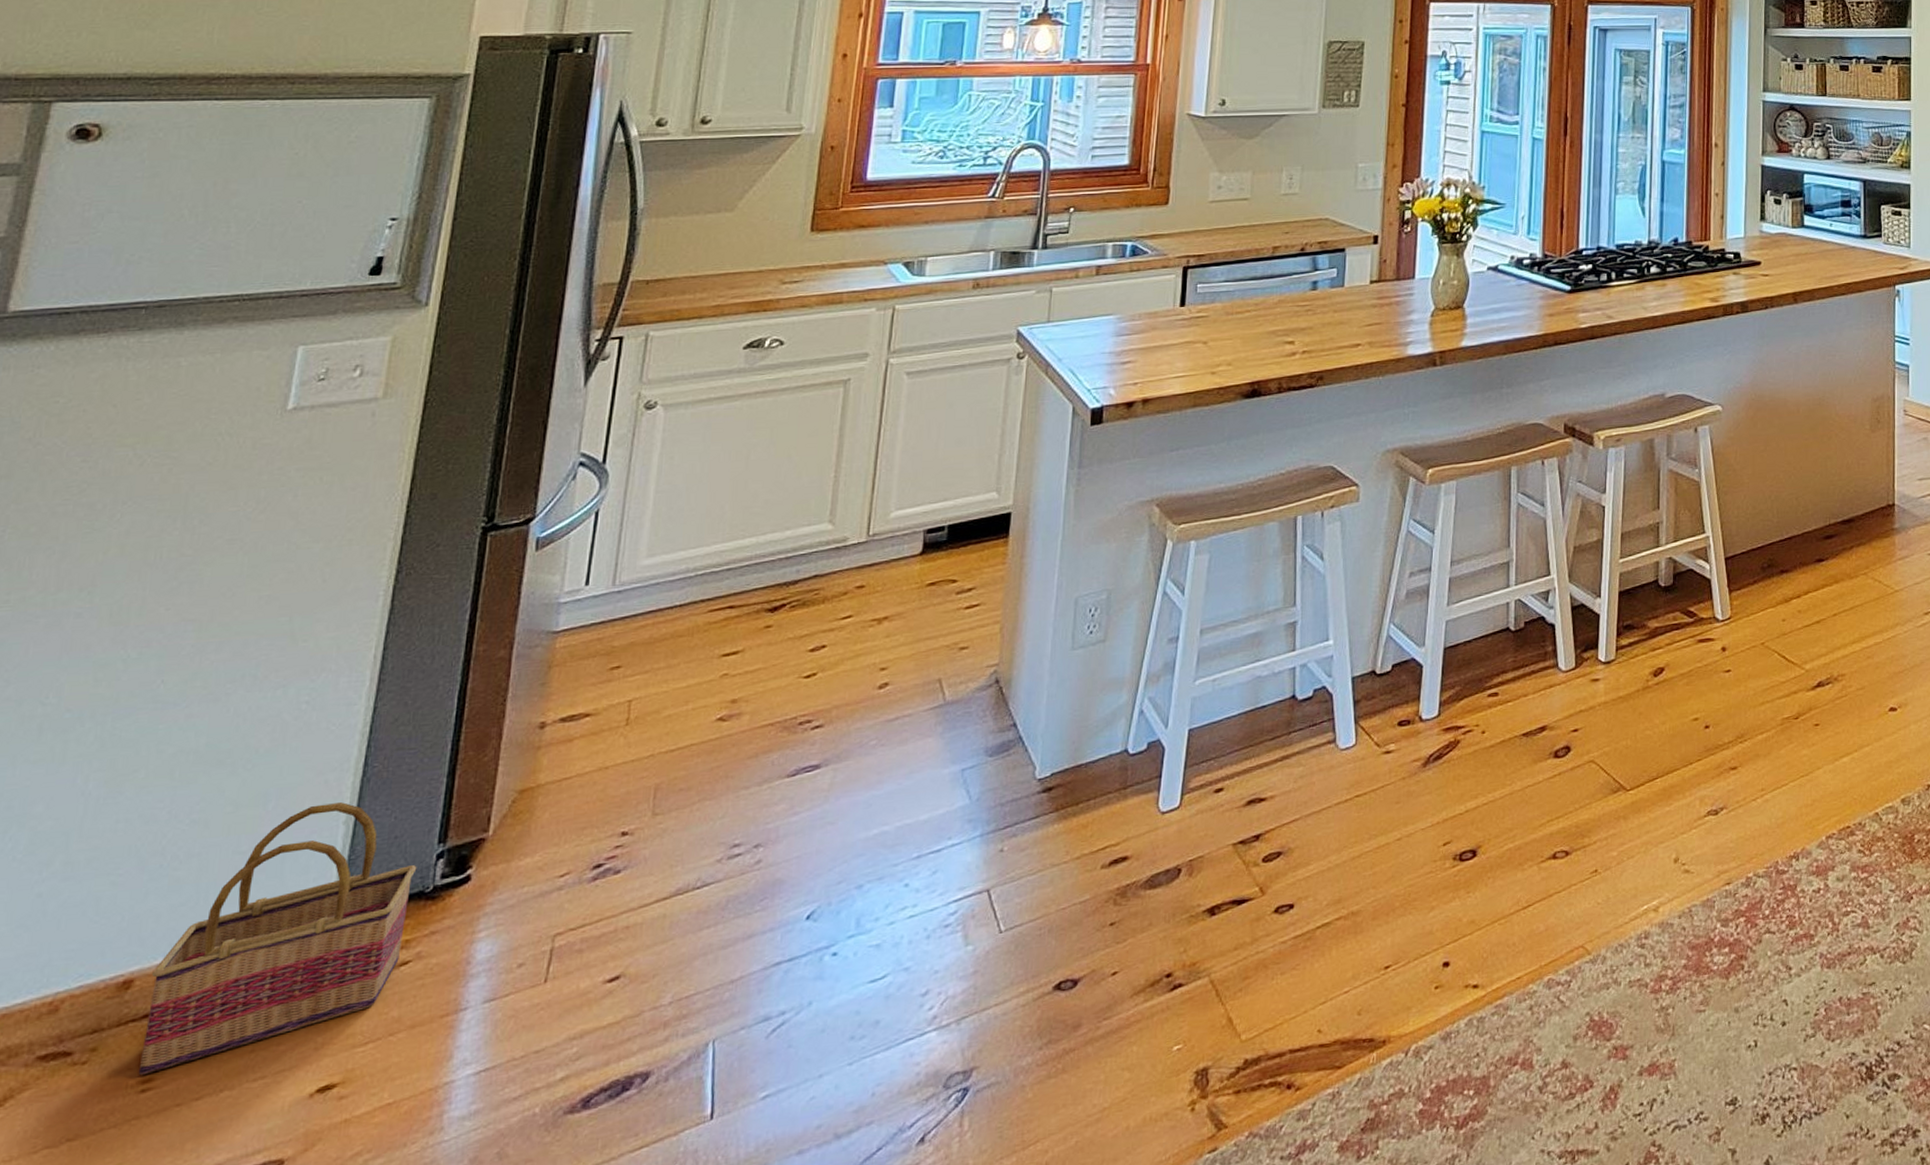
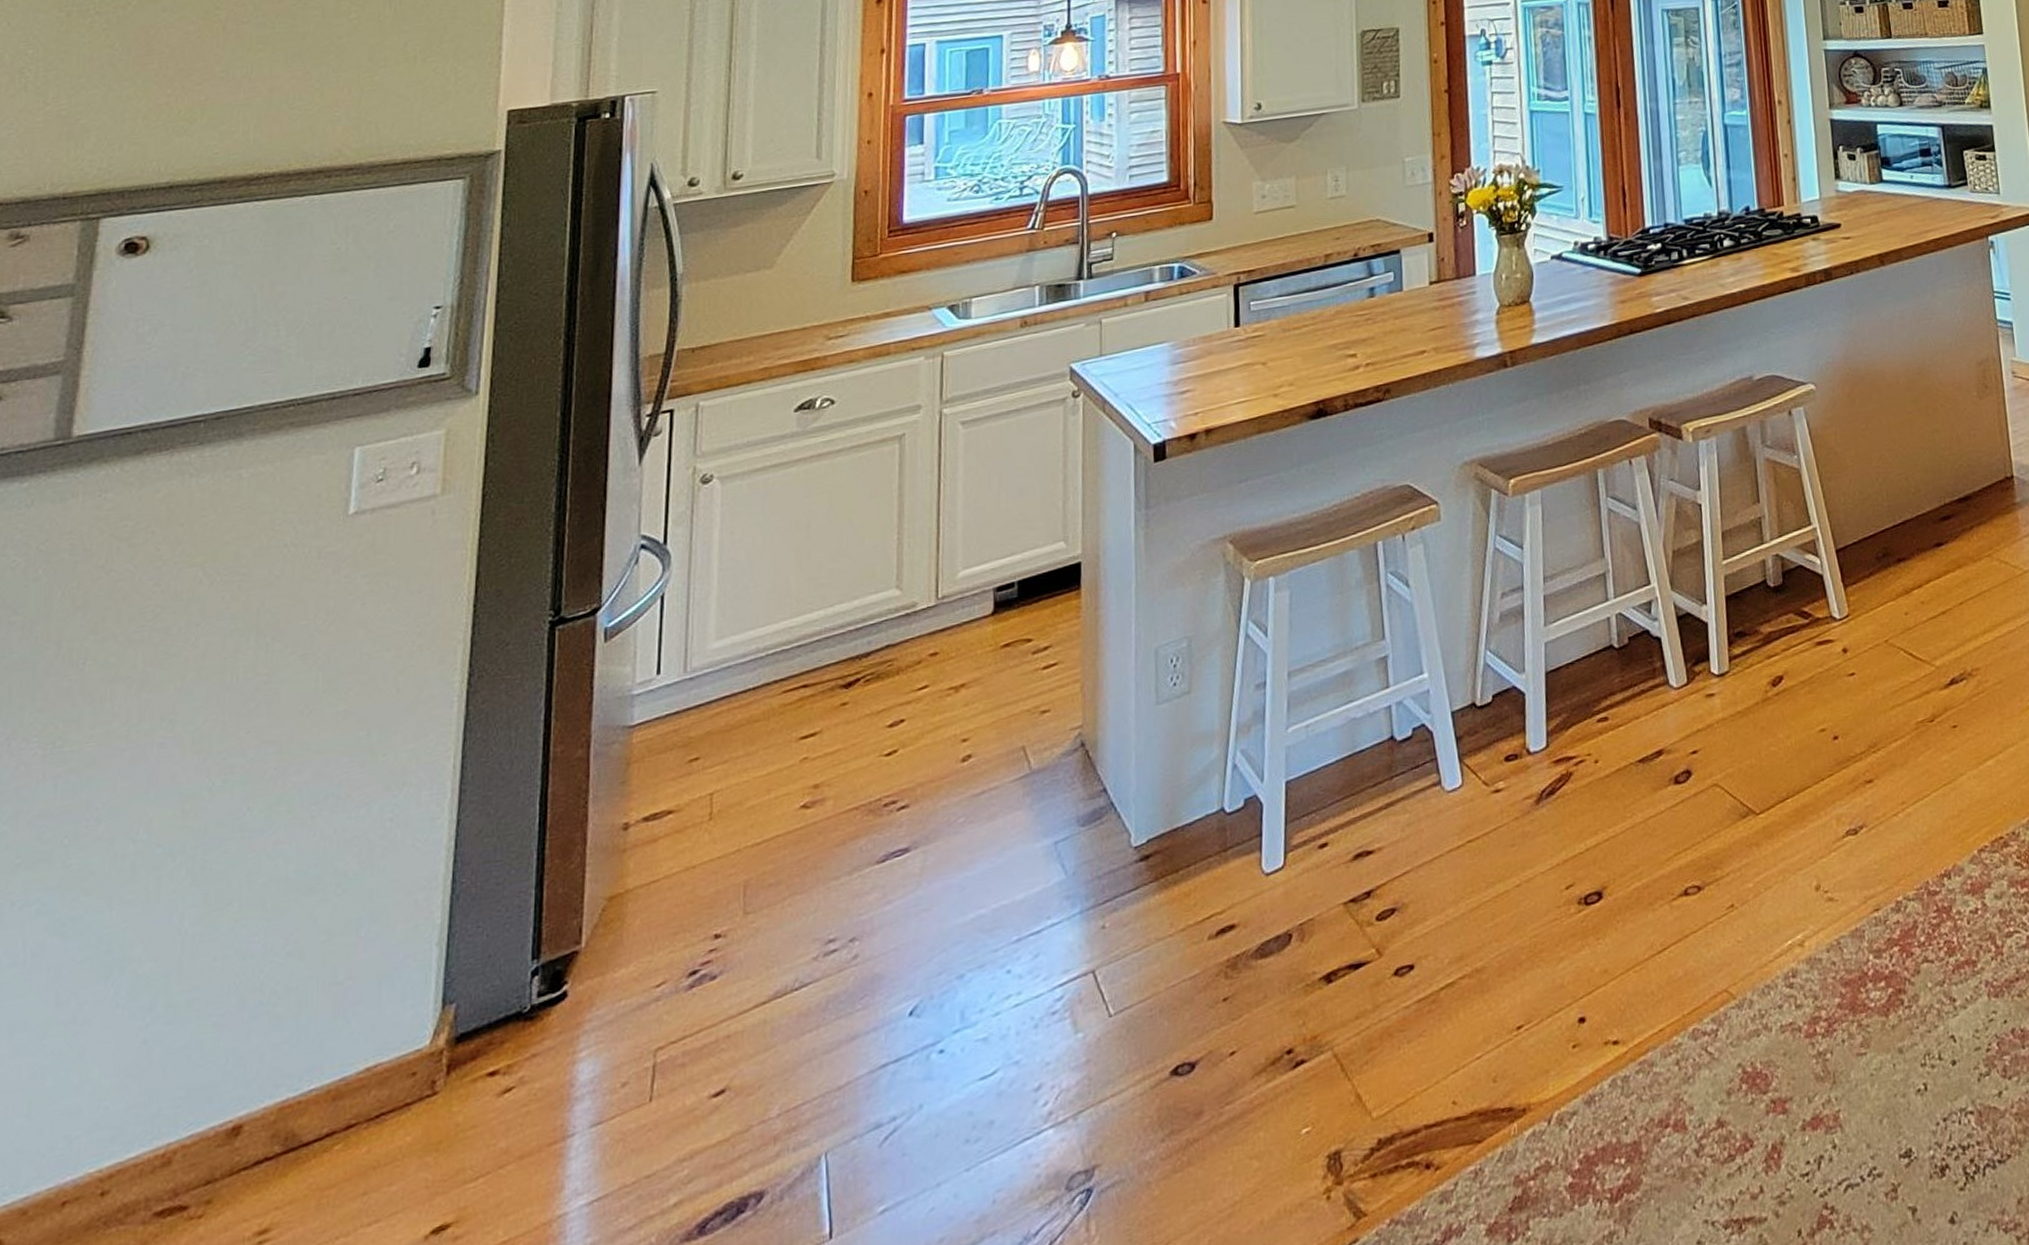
basket: present [138,802,417,1076] -> none [254,923,513,1227]

